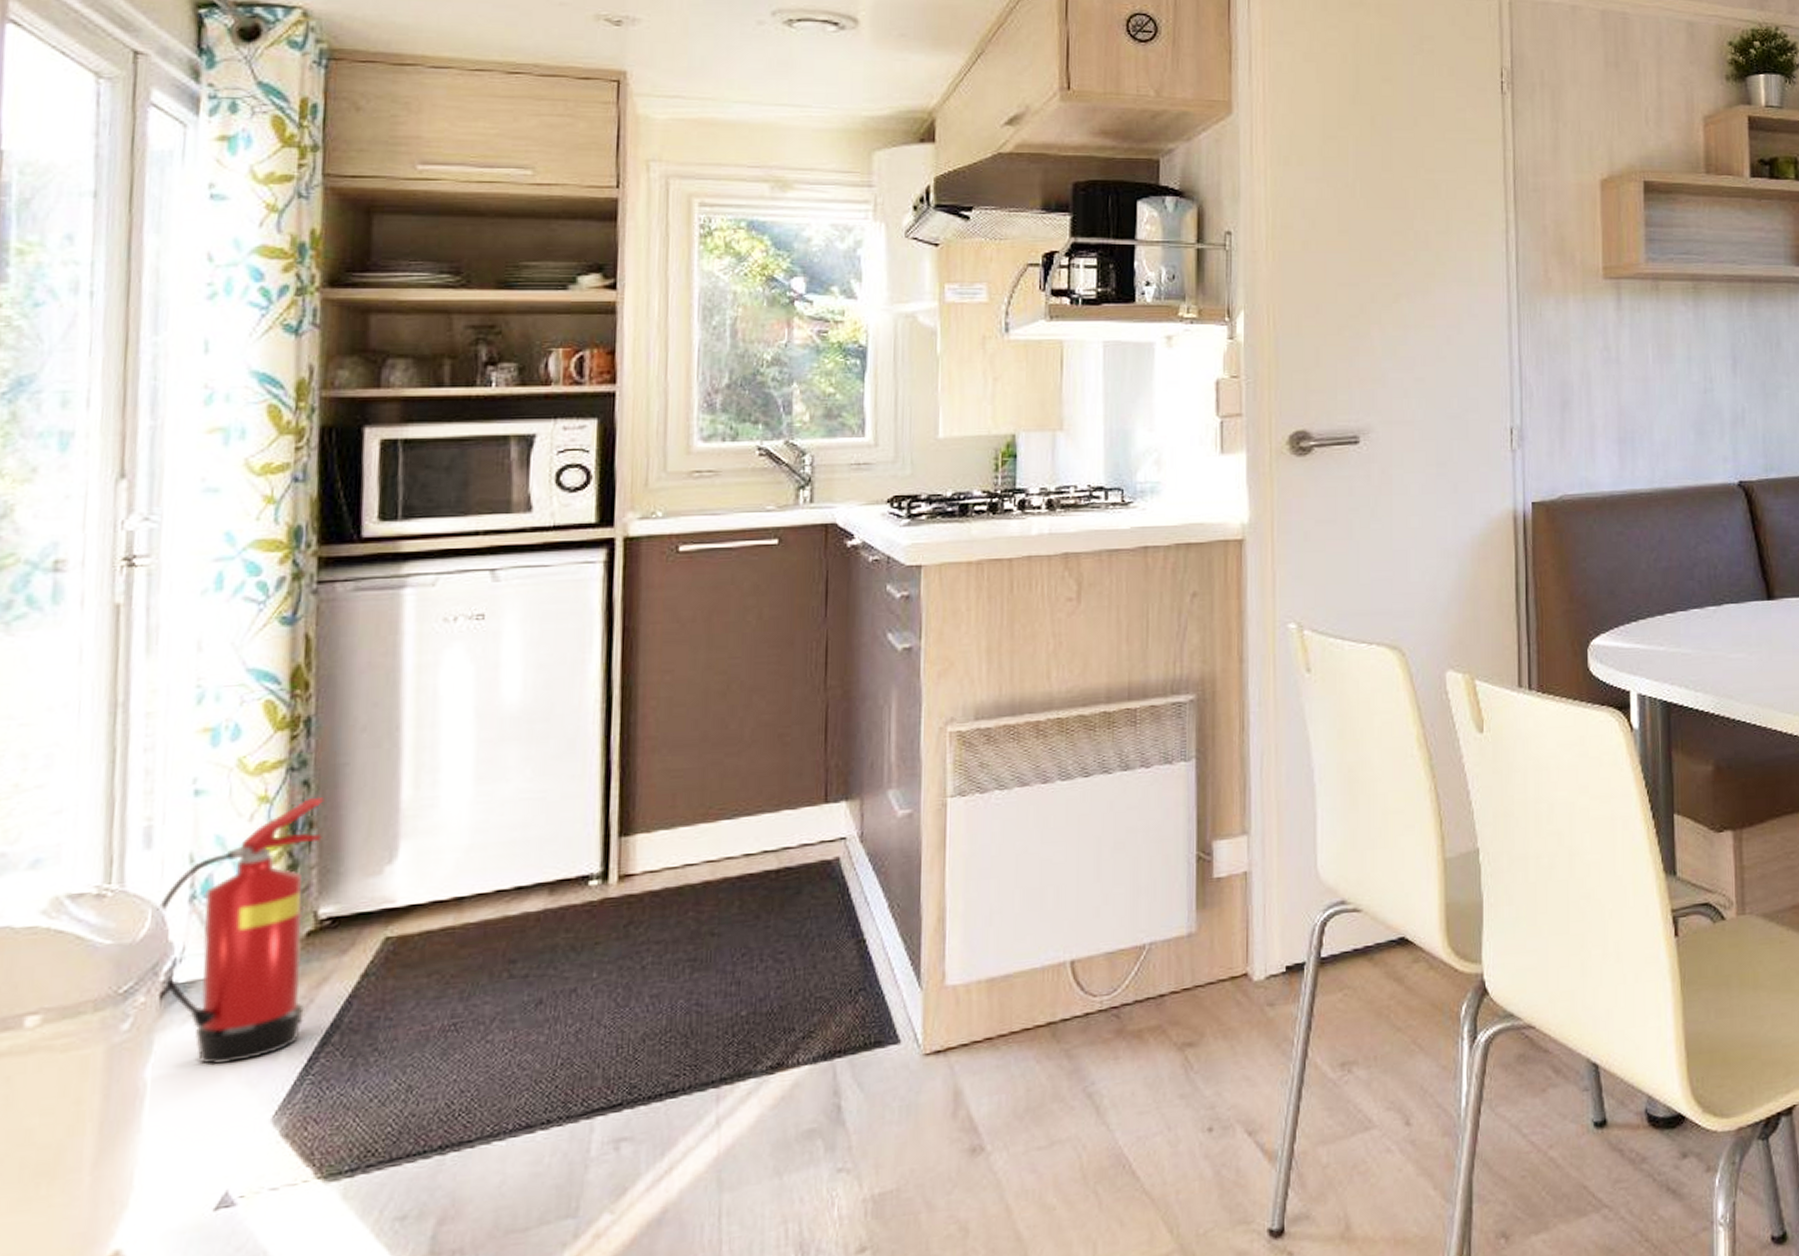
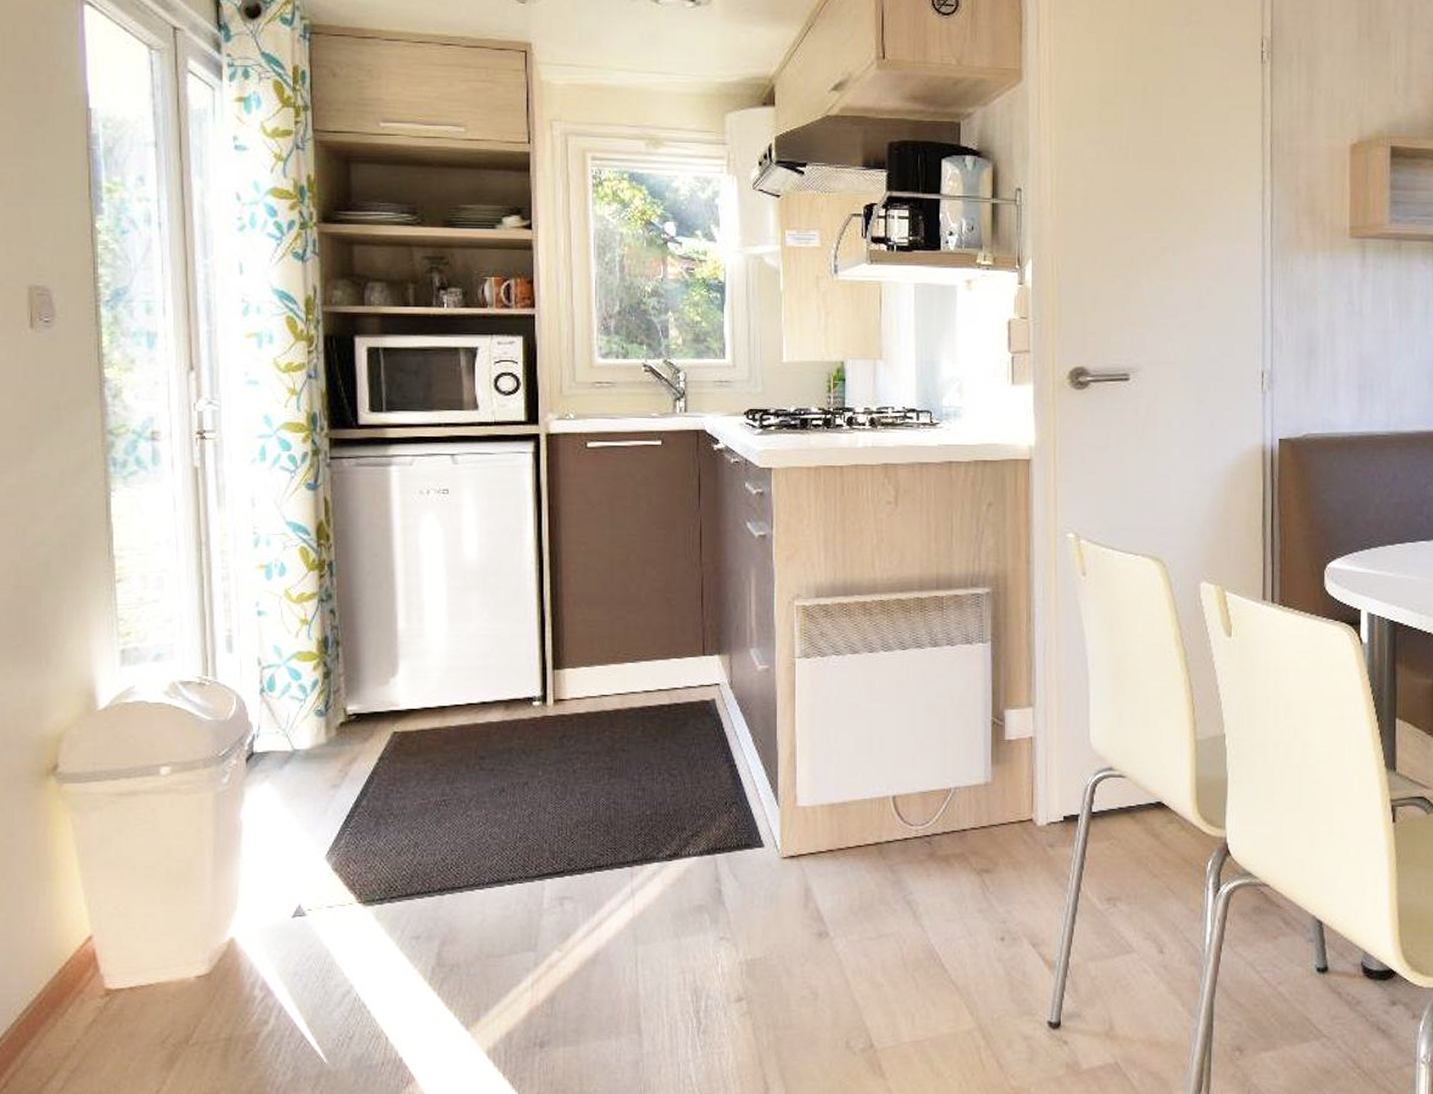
fire extinguisher: present [157,796,325,1066] -> none [239,622,346,814]

